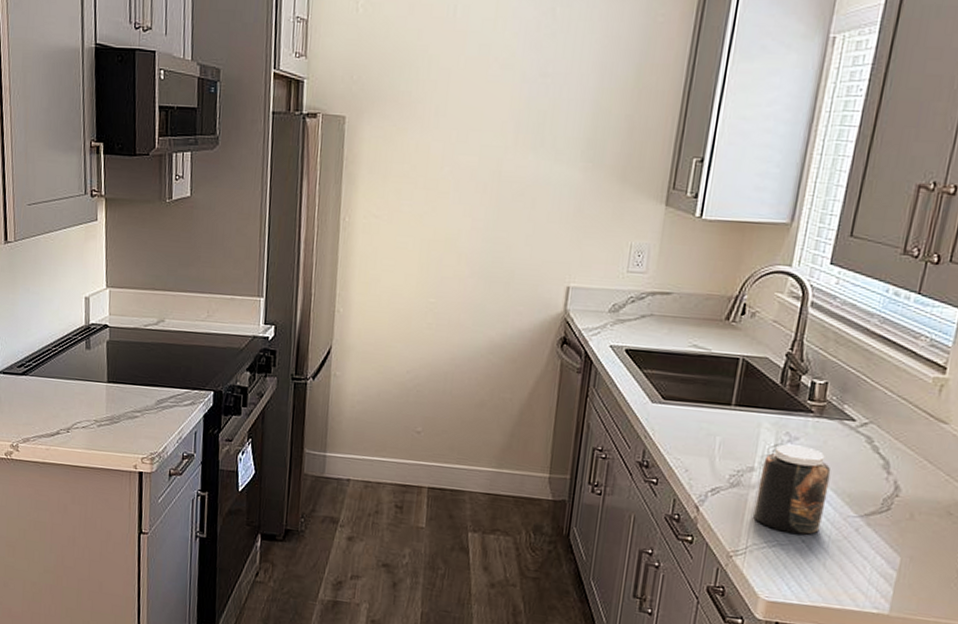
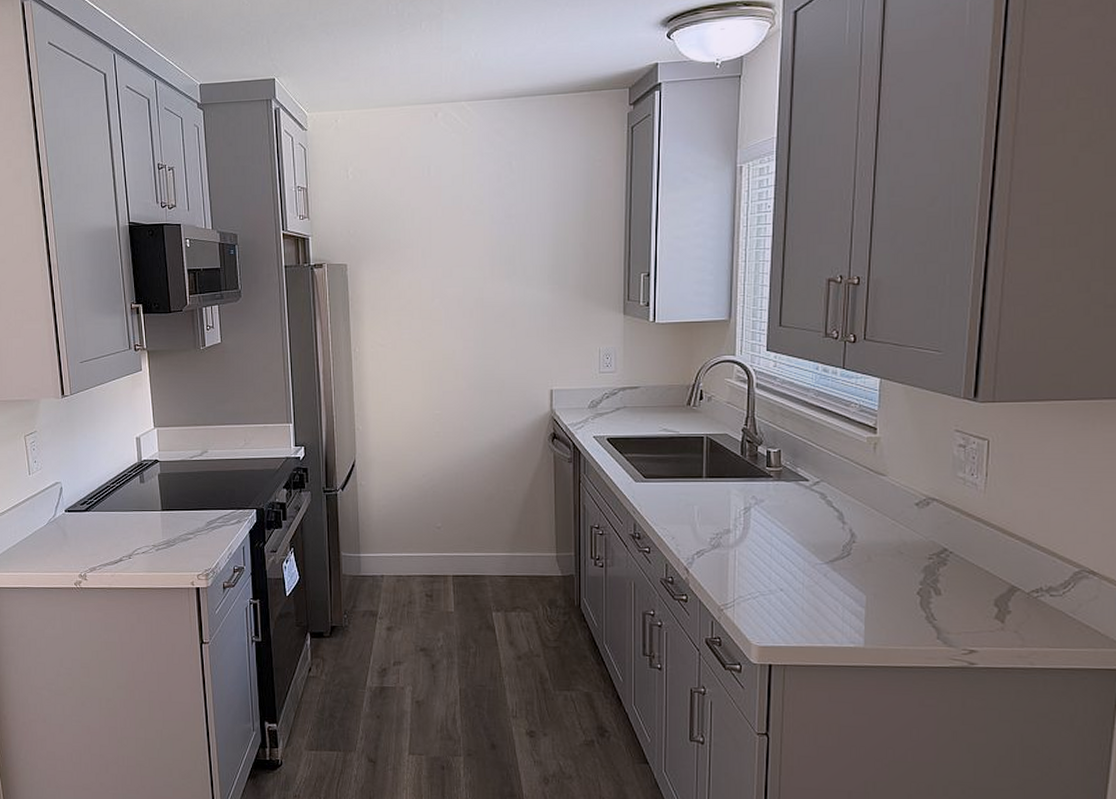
jar: present [753,444,831,535] -> none [736,506,795,584]

